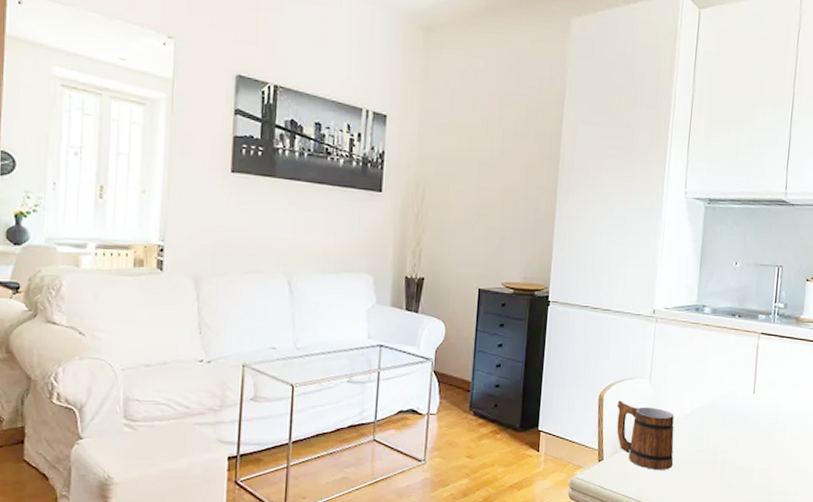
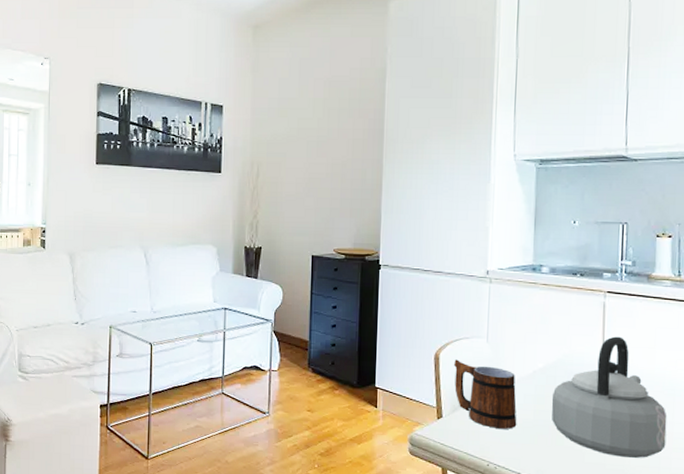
teapot: none [705,377,805,493] -> present [551,336,668,458]

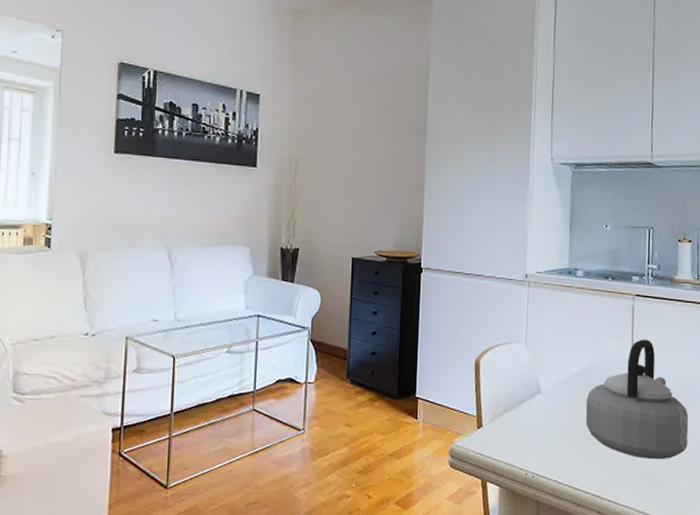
mug: present [454,359,517,429] -> none [494,366,554,436]

